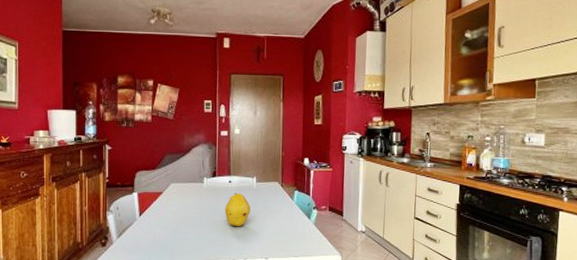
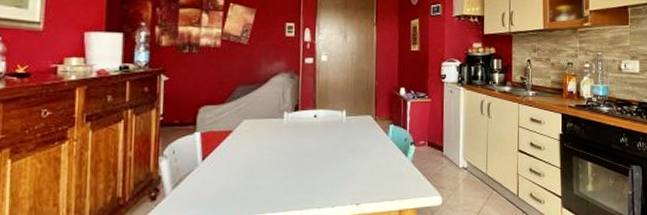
fruit: present [224,192,250,227] -> none [308,128,339,169]

